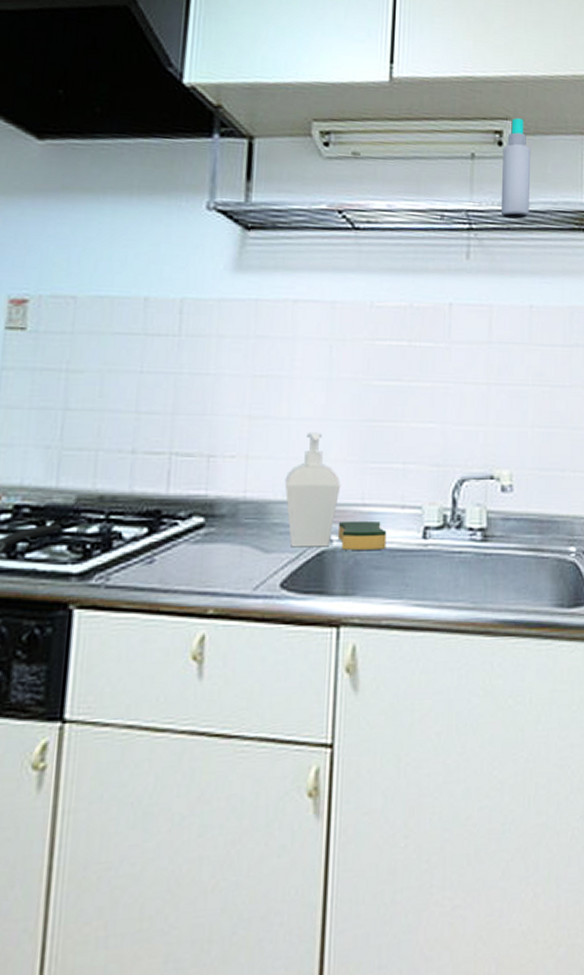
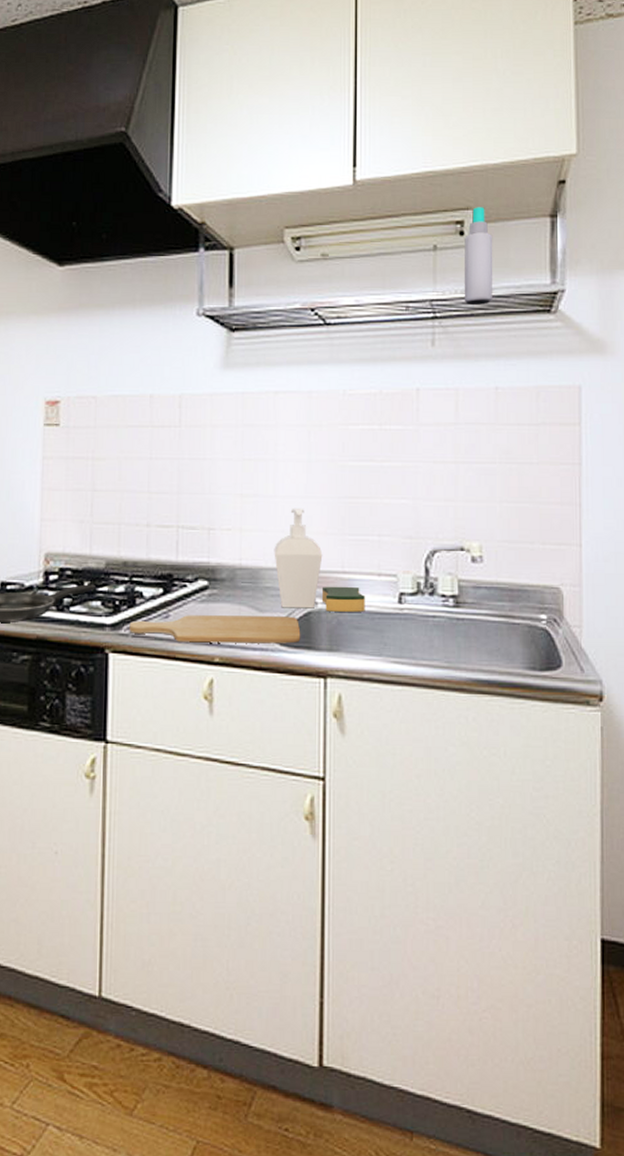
chopping board: none [102,557,312,592] -> present [129,615,301,644]

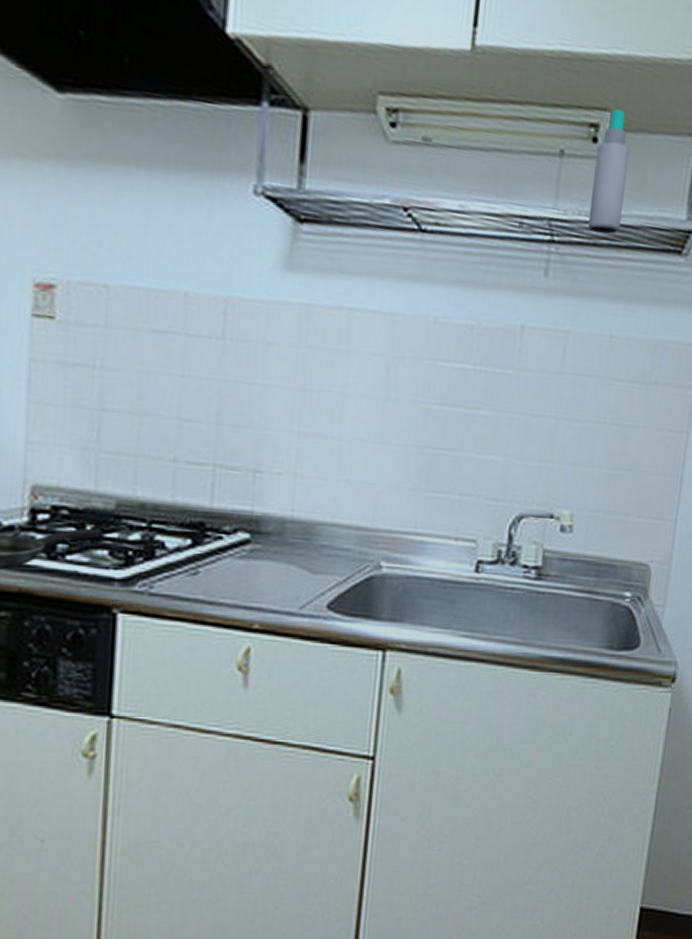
chopping board: present [129,615,301,644] -> none [145,572,360,611]
soap bottle: present [274,507,323,609] -> none [334,454,393,573]
sponge: present [323,586,365,612] -> none [388,548,438,580]

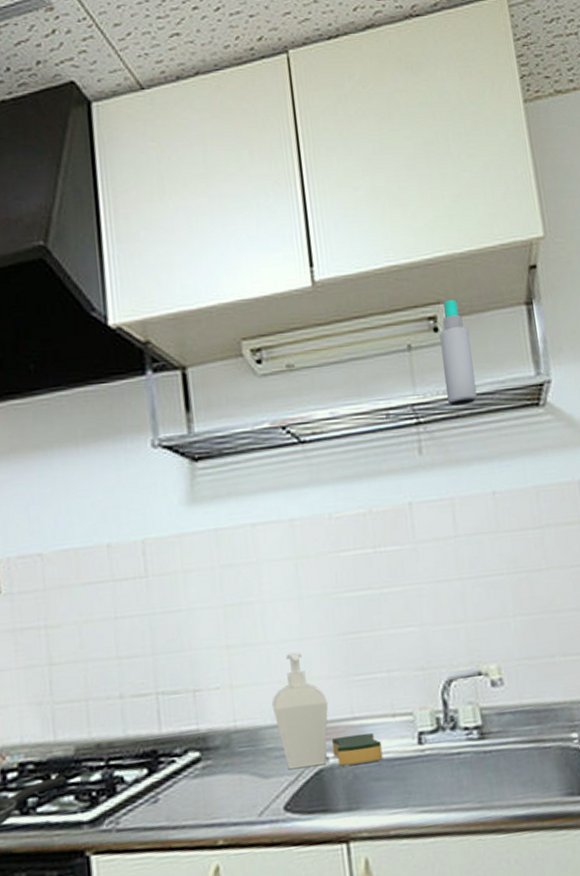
soap bottle: none [334,454,393,573] -> present [272,651,328,770]
sponge: none [388,548,438,580] -> present [332,733,383,766]

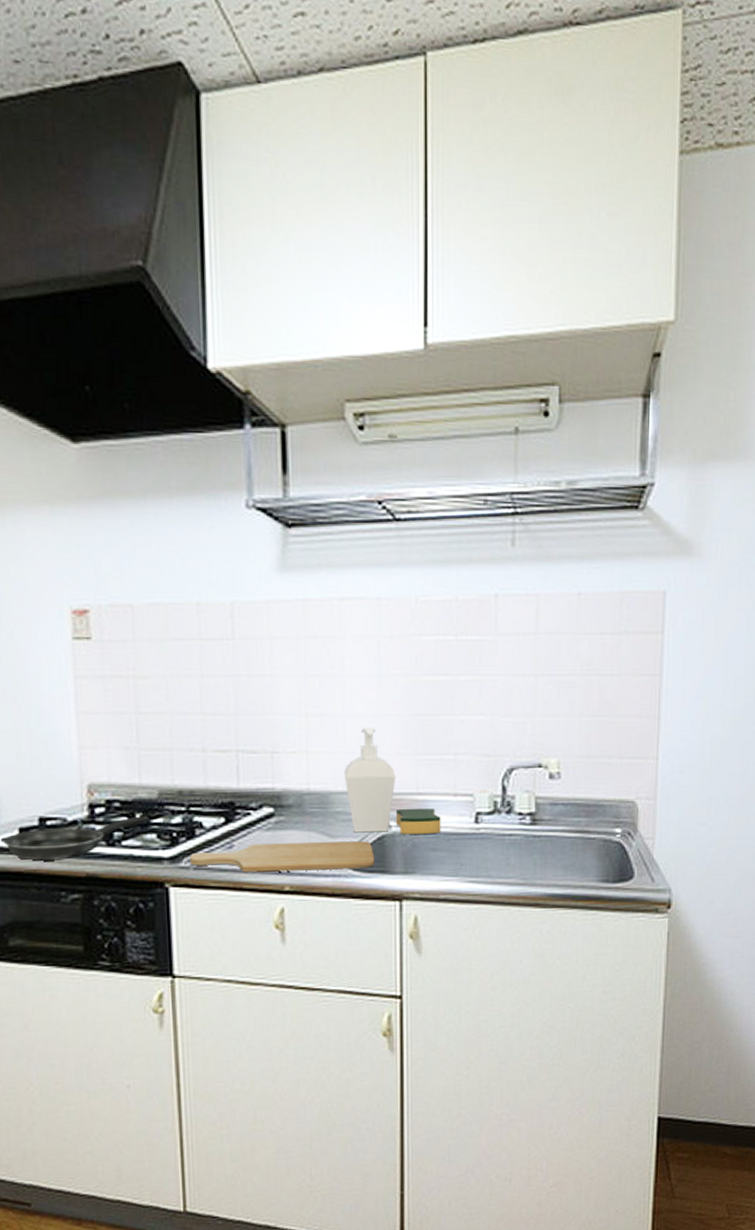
chopping board: none [111,778,315,829] -> present [190,841,375,873]
spray bottle: present [439,300,477,406] -> none [547,382,580,499]

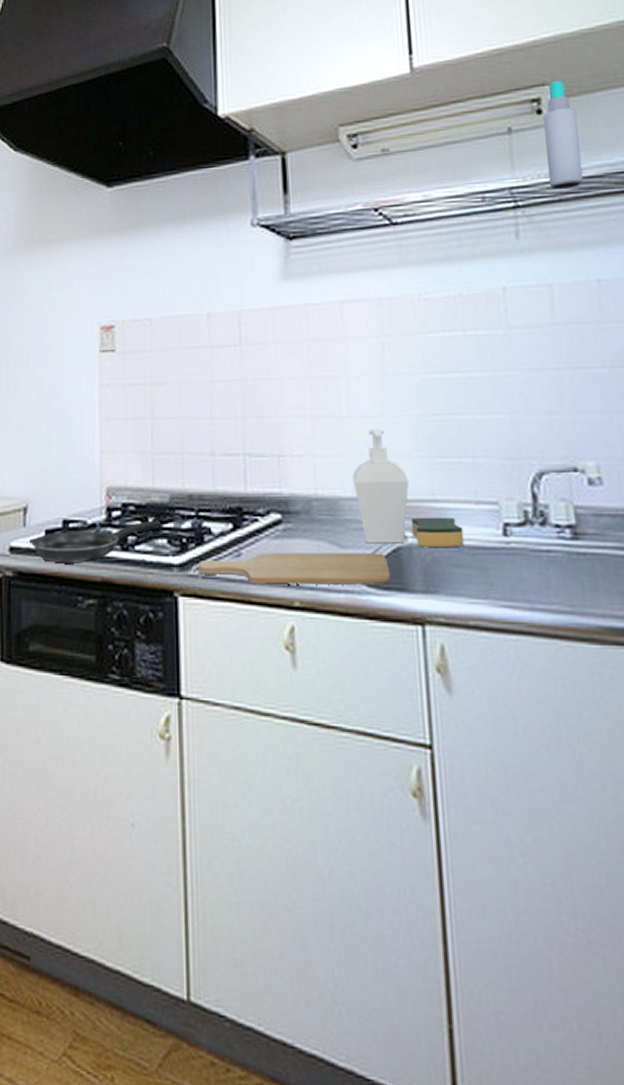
spray bottle: none [547,382,580,499] -> present [543,81,583,189]

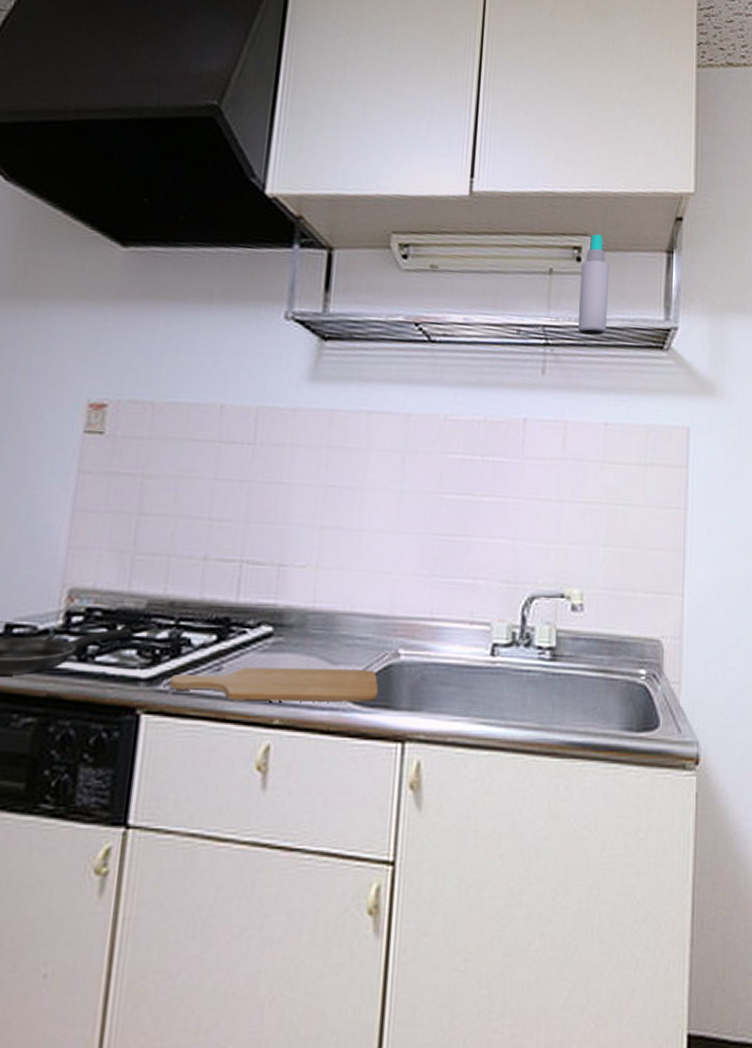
soap bottle: present [352,428,409,544] -> none [354,543,410,661]
sponge: present [412,517,464,547] -> none [406,635,455,665]

